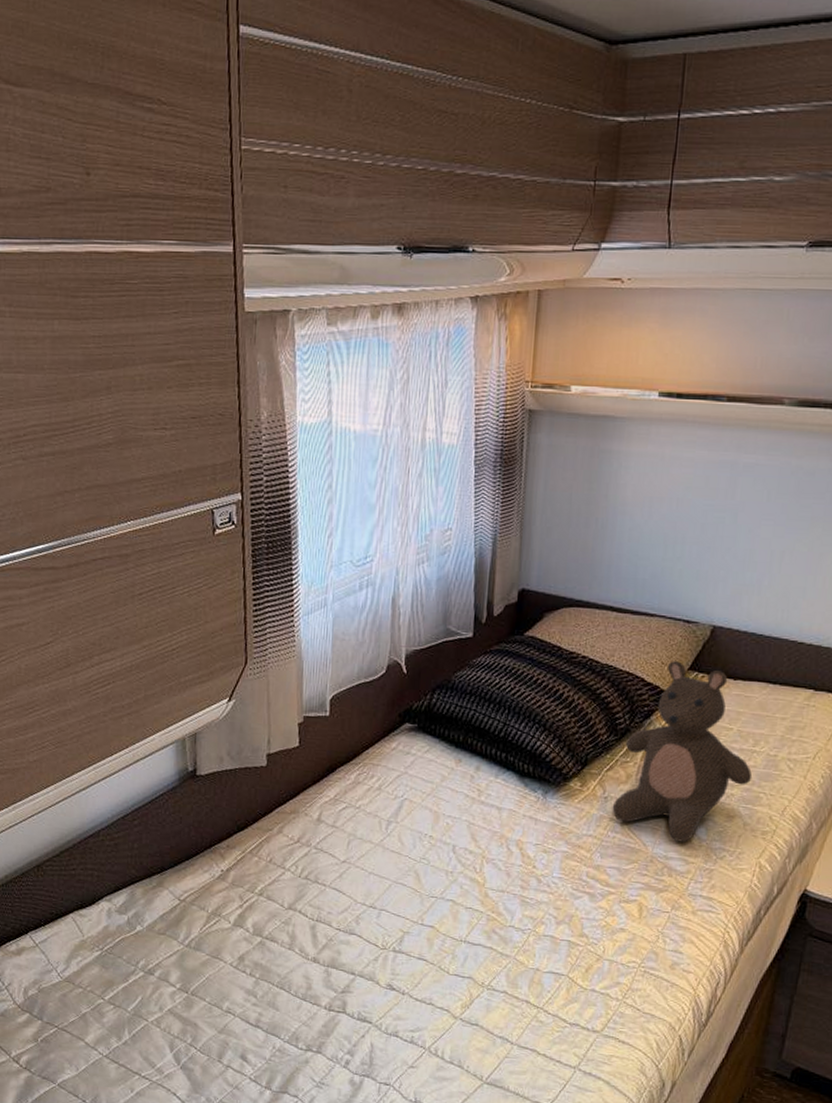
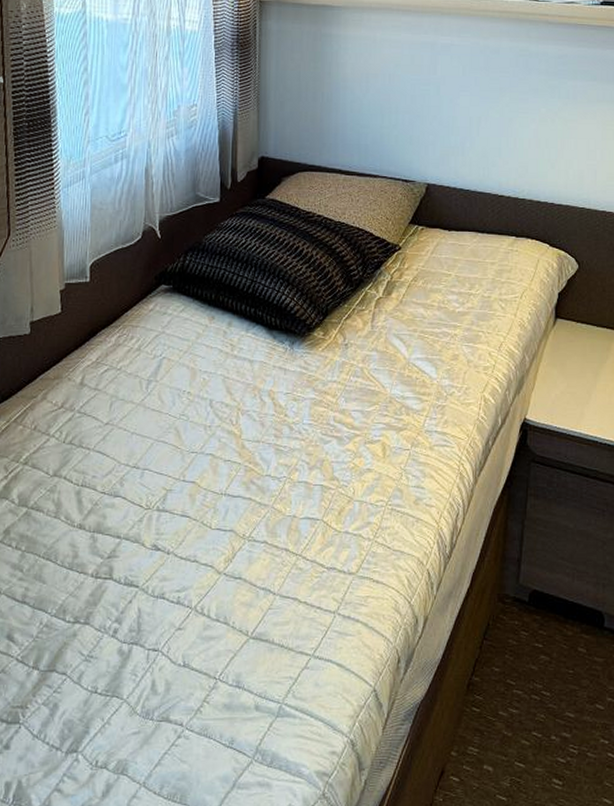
stuffed bear: present [612,661,753,842] -> none [352,216,471,382]

